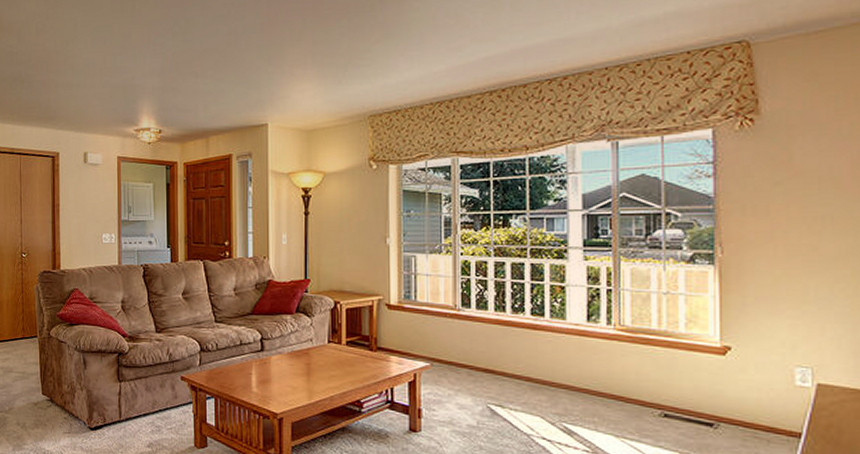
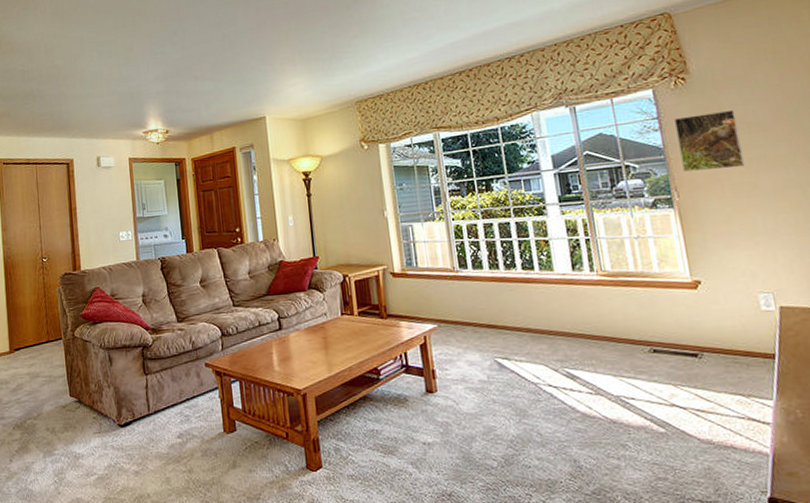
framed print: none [731,160,808,227] -> present [673,109,746,172]

